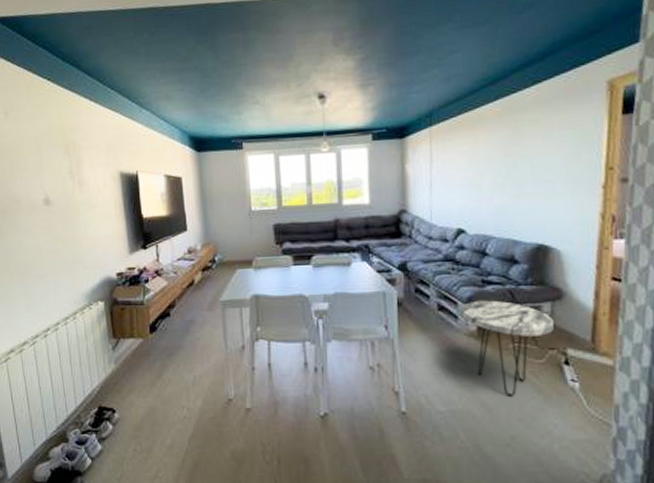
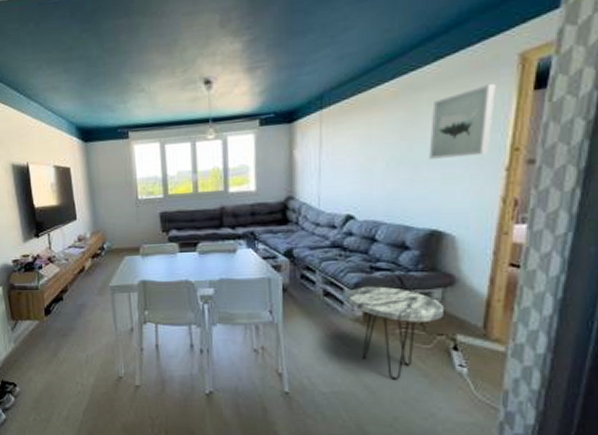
wall art: none [532,108,589,176] -> present [429,84,496,159]

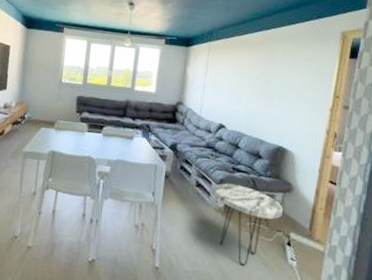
wall art: present [429,84,496,159] -> none [280,48,326,97]

